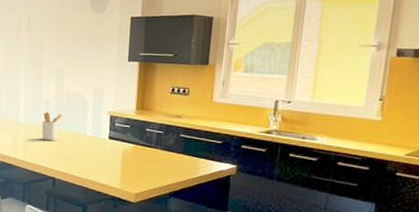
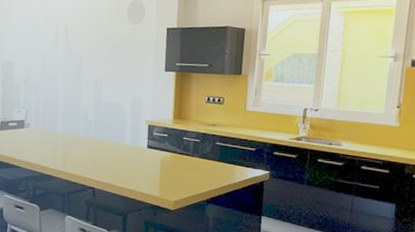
utensil holder: present [41,112,63,141] -> none [80,122,101,151]

